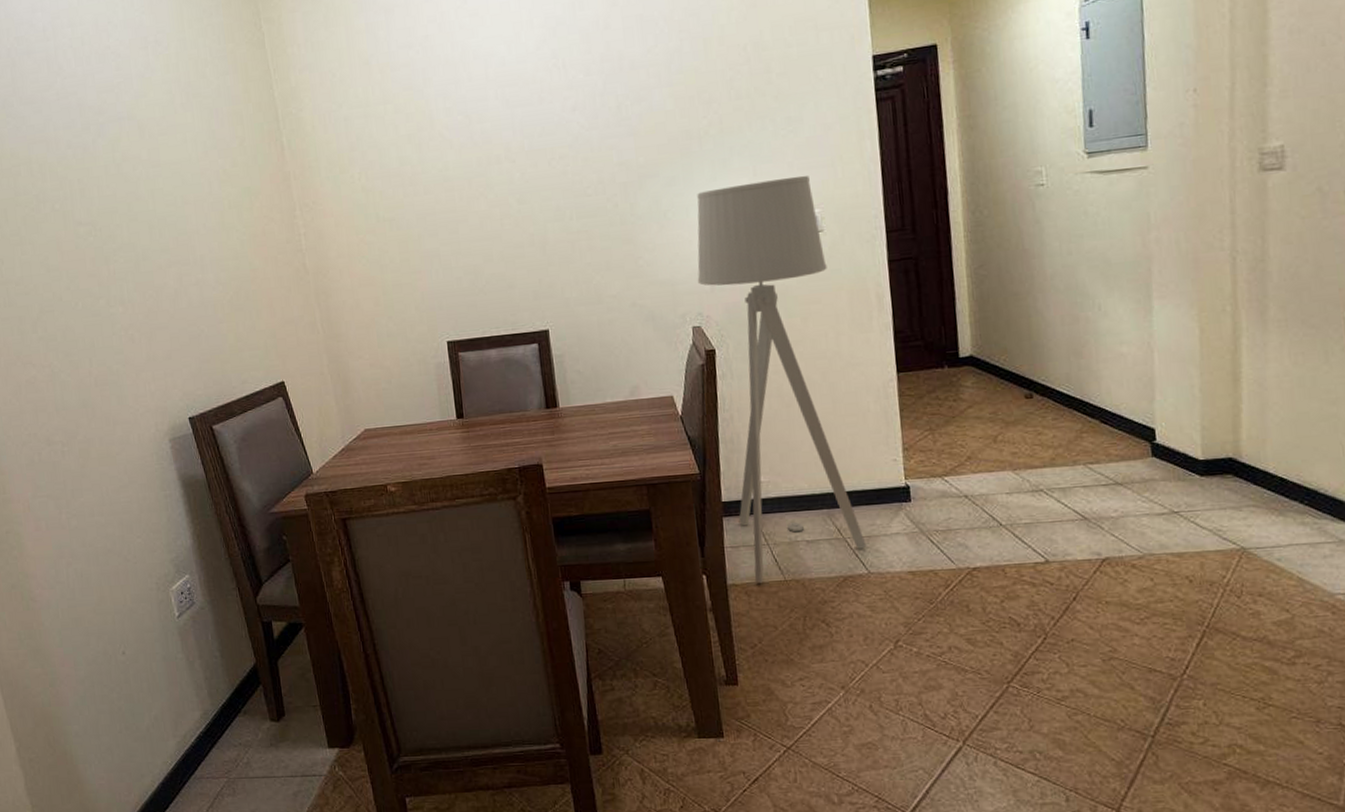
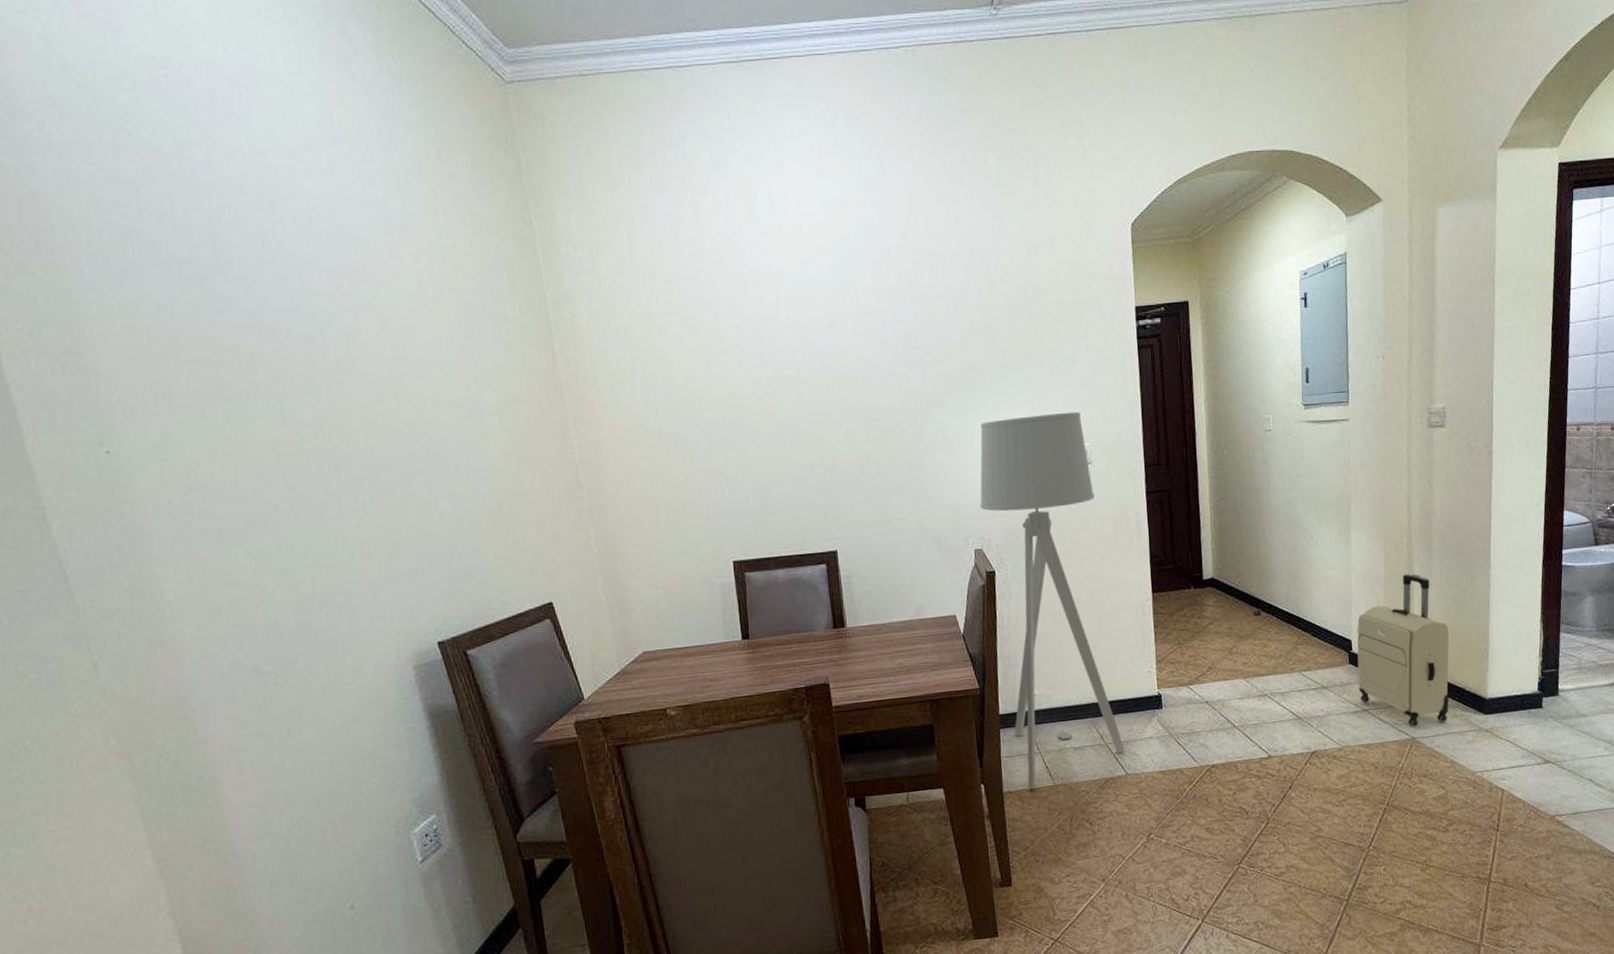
suitcase: none [1162,349,1295,535] -> present [1357,573,1450,727]

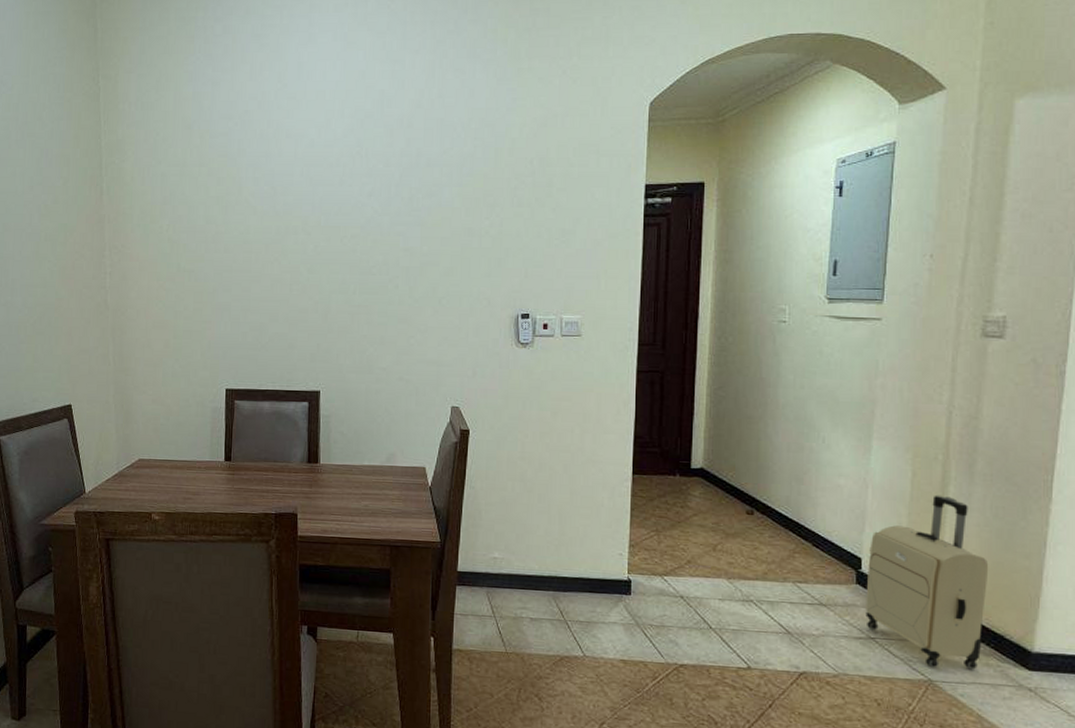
floor lamp: present [979,411,1125,790] -> none [461,283,585,653]

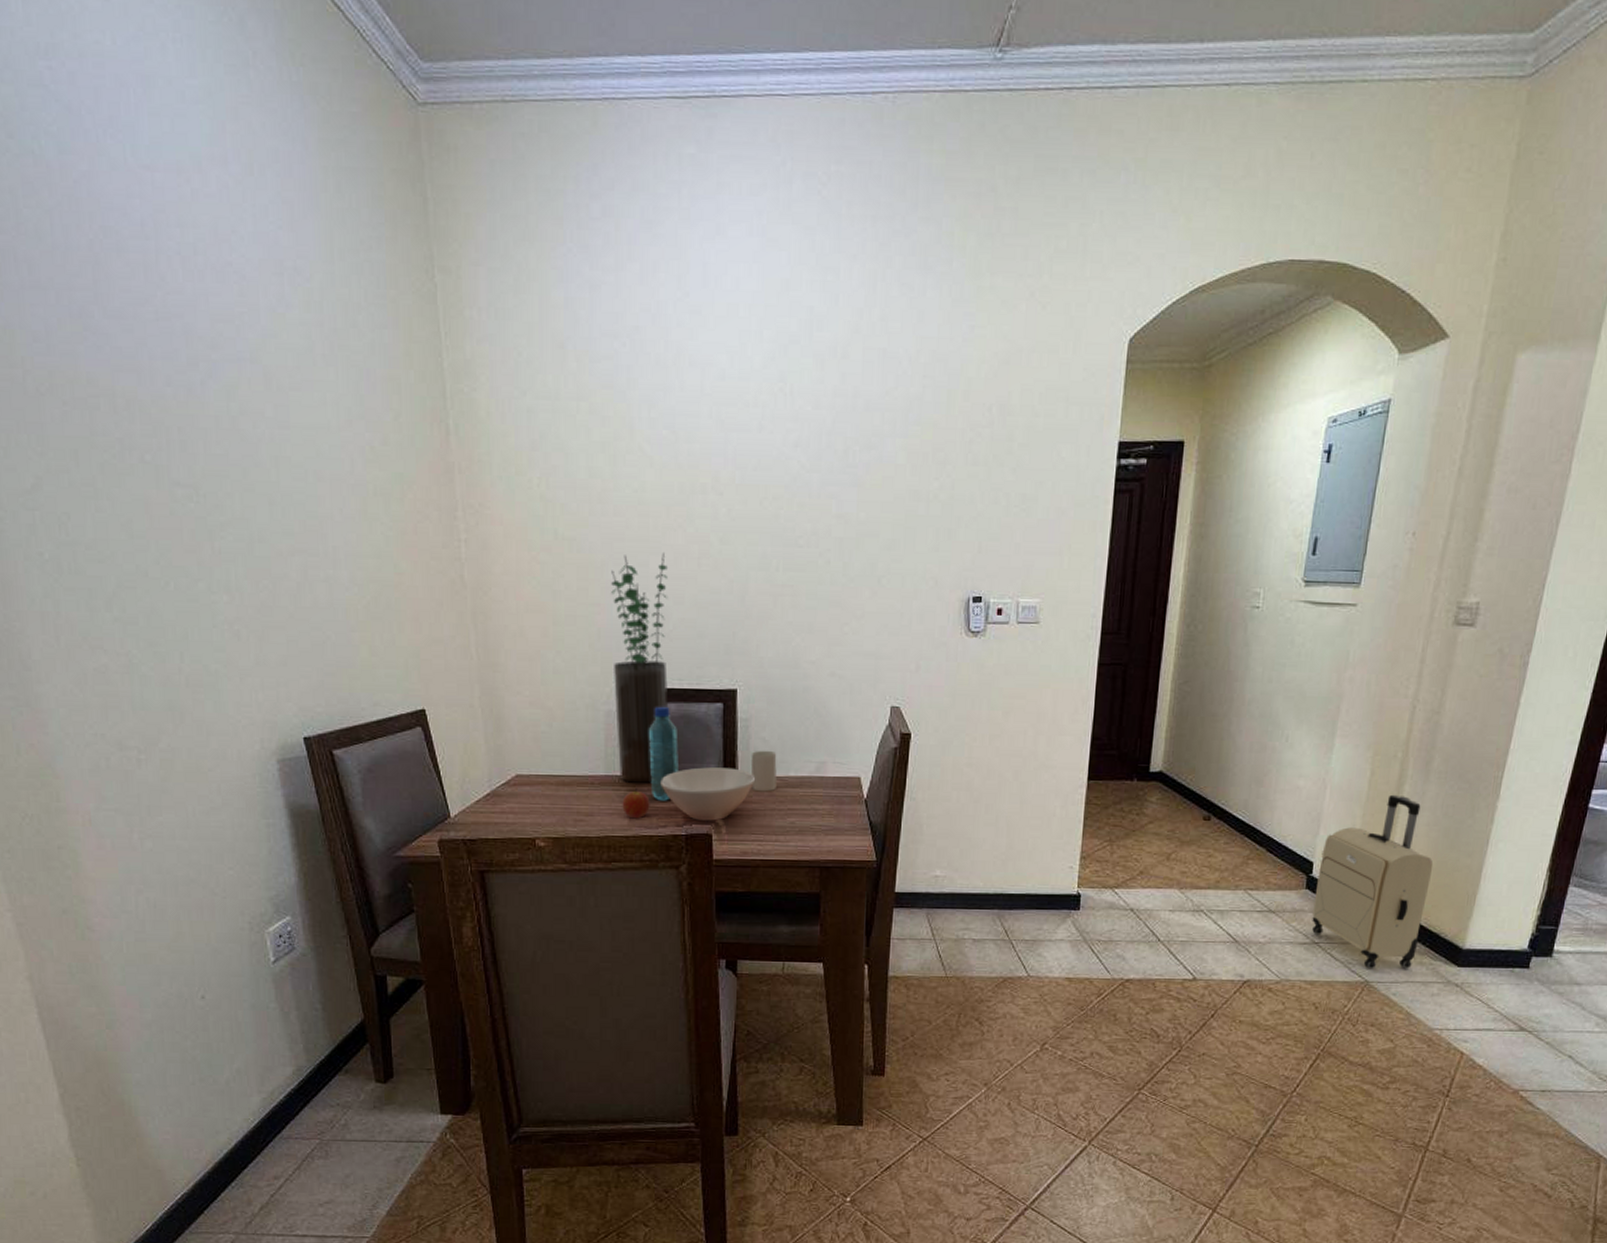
vase: none [220,281,266,468] -> present [611,553,669,783]
fruit: none [223,472,246,499] -> present [622,787,650,819]
water bottle: none [246,404,271,484] -> present [648,706,680,801]
bowl: none [255,456,335,502] -> present [660,767,756,821]
cup: none [331,442,353,478] -> present [750,750,777,792]

